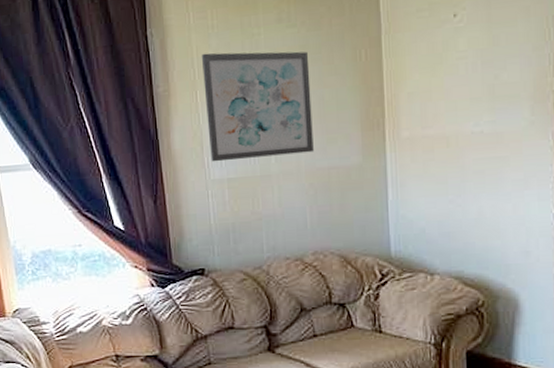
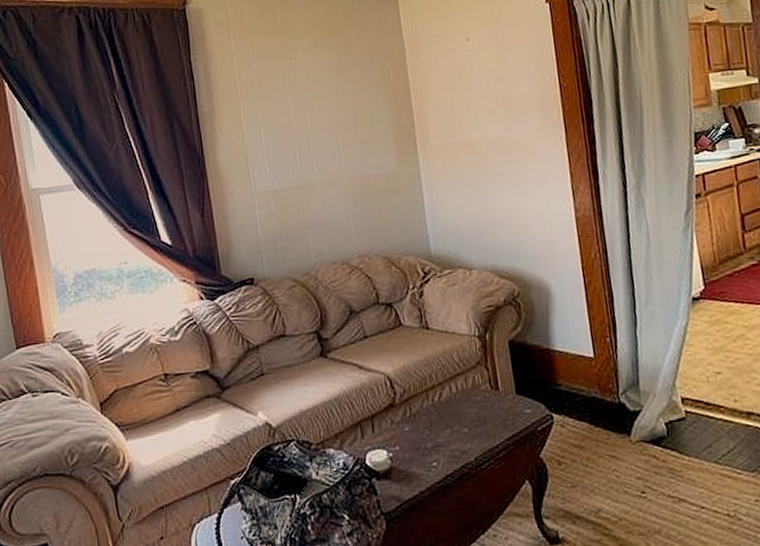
wall art: present [201,51,314,162] -> none [243,72,353,175]

